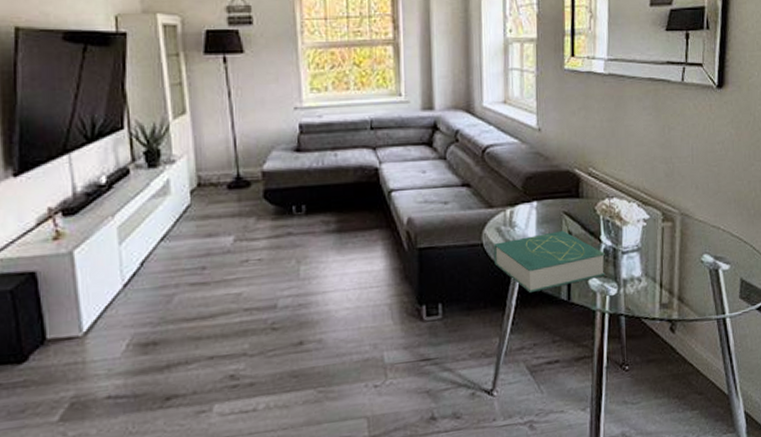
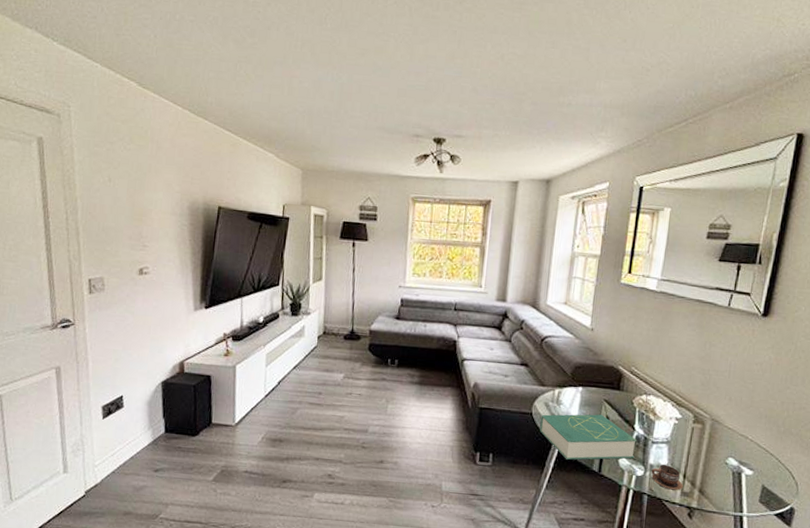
cup: none [625,276,662,305] -> present [651,464,684,490]

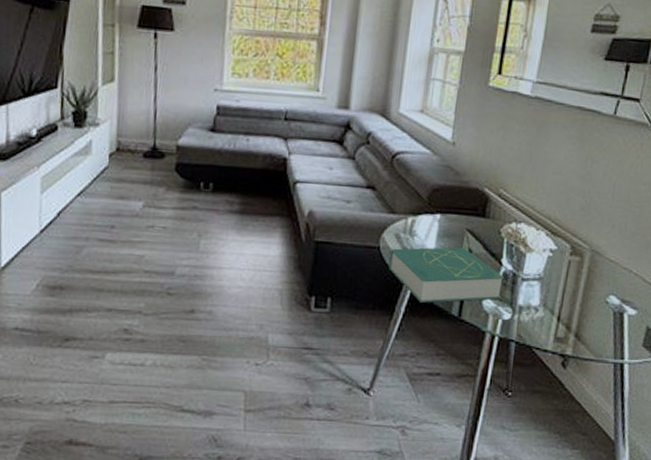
cup: present [651,464,684,490] -> none [520,306,558,336]

